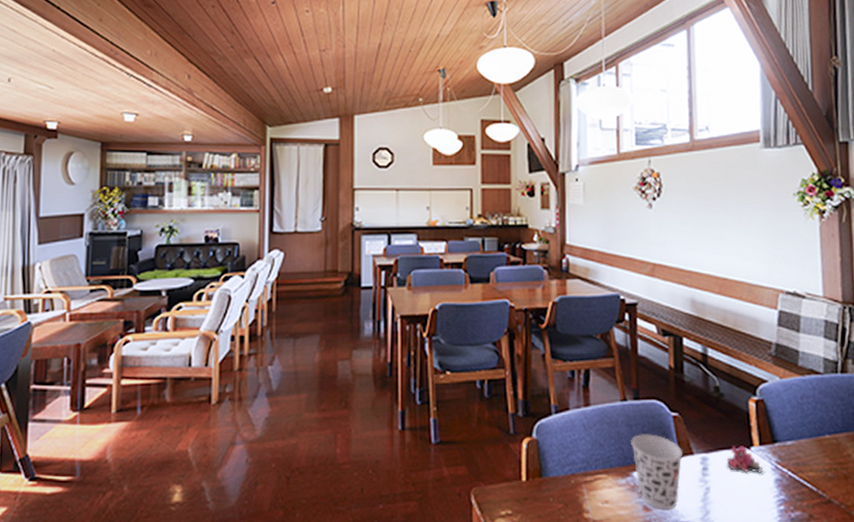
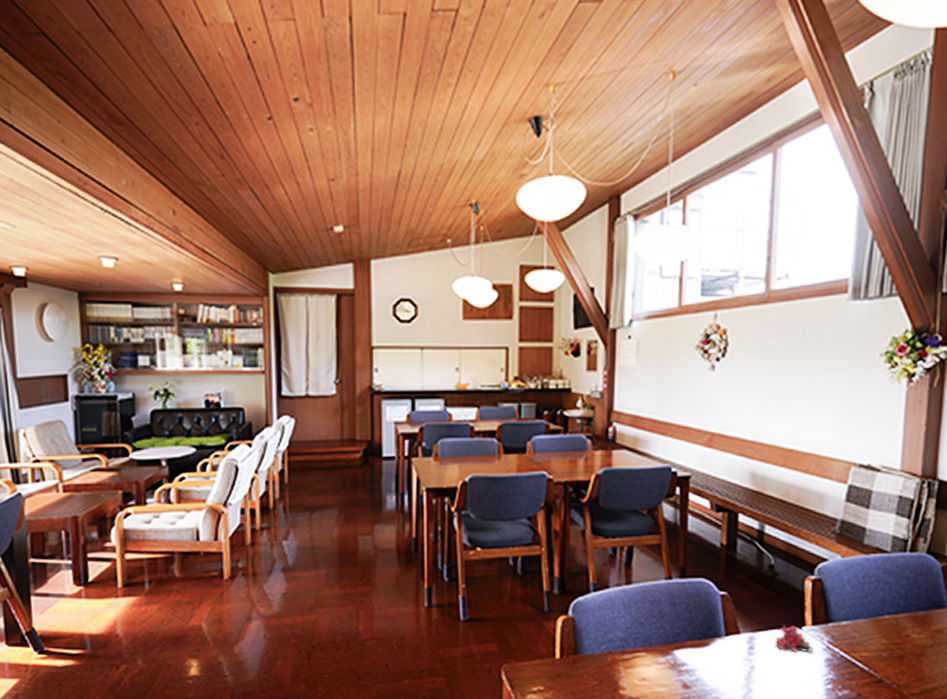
cup: present [631,434,682,510] -> none [674,613,728,688]

